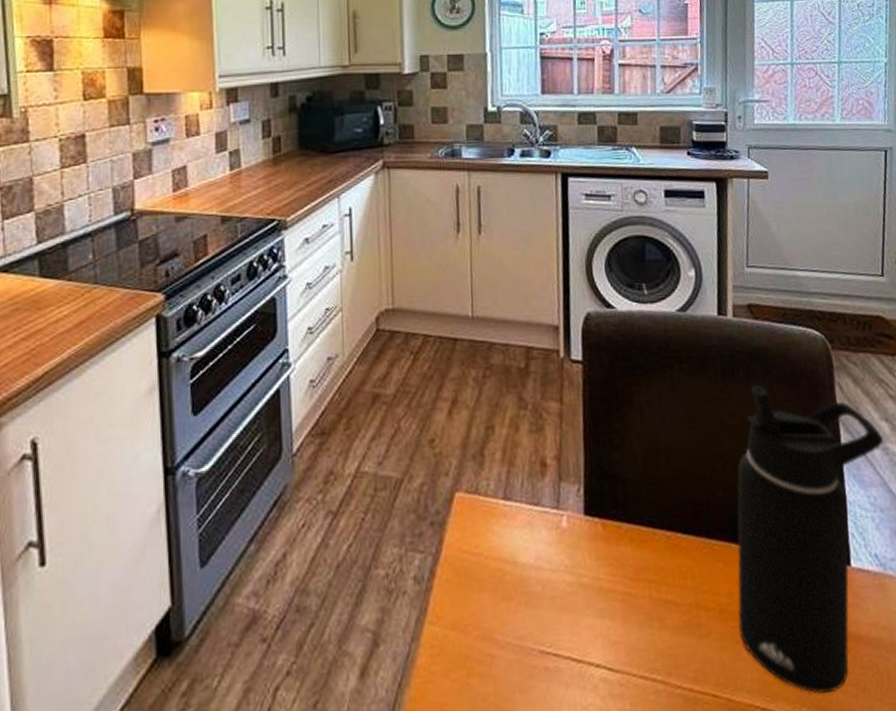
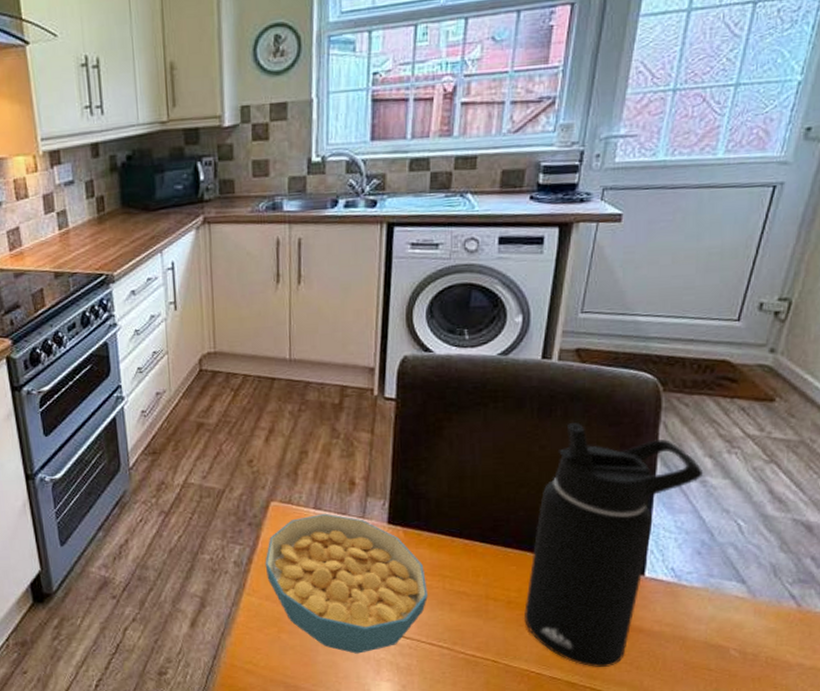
cereal bowl: none [450,504,635,701] -> present [265,513,428,654]

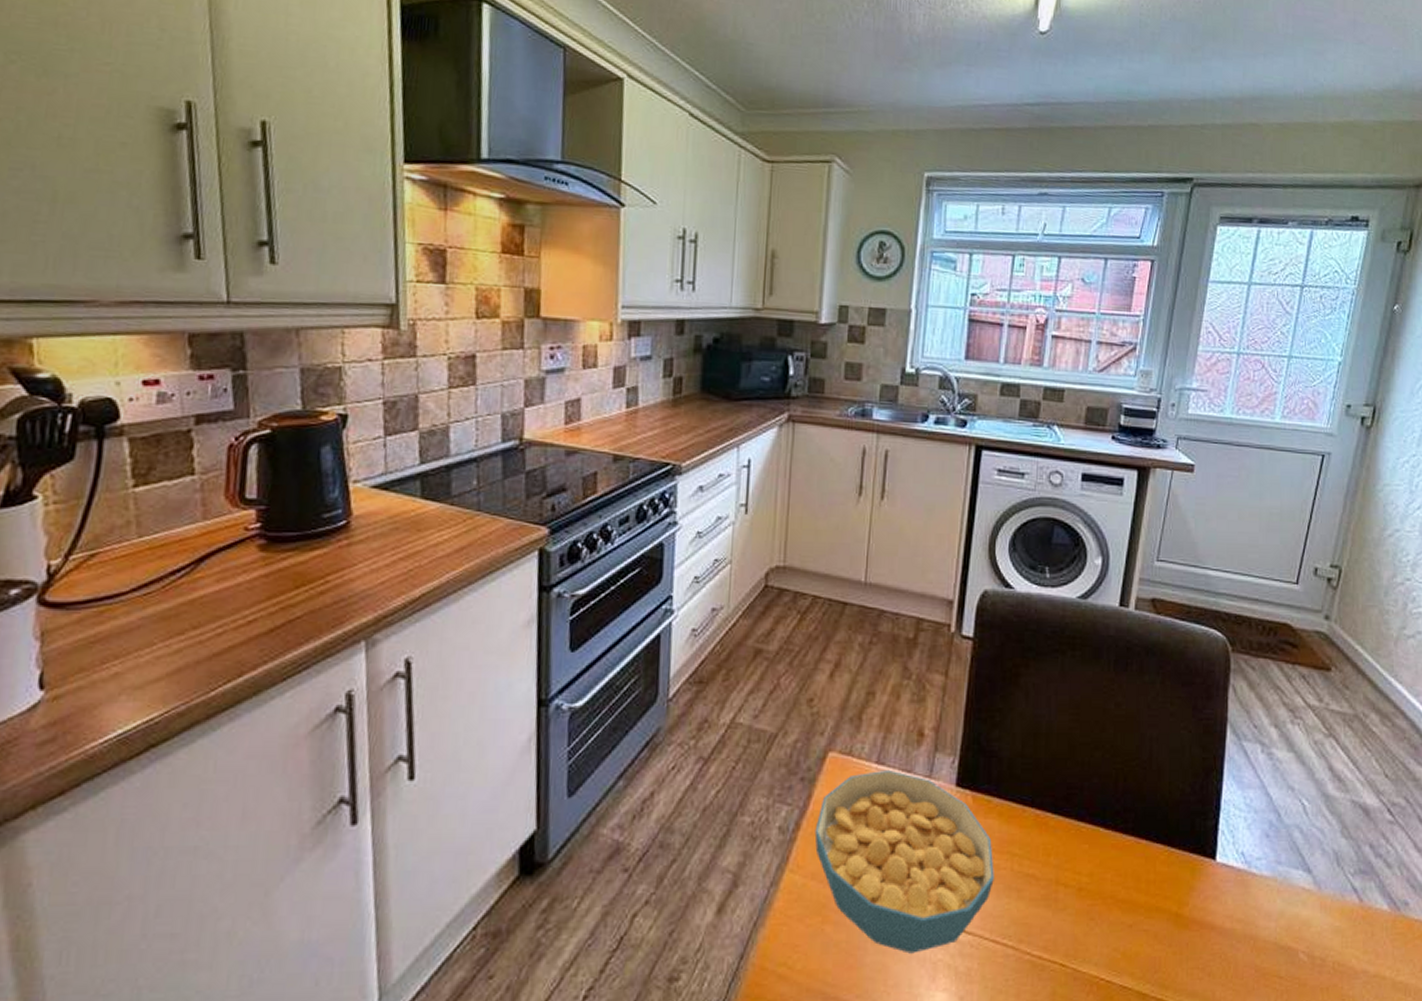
water bottle: present [523,423,704,667] -> none [1094,679,1270,973]

